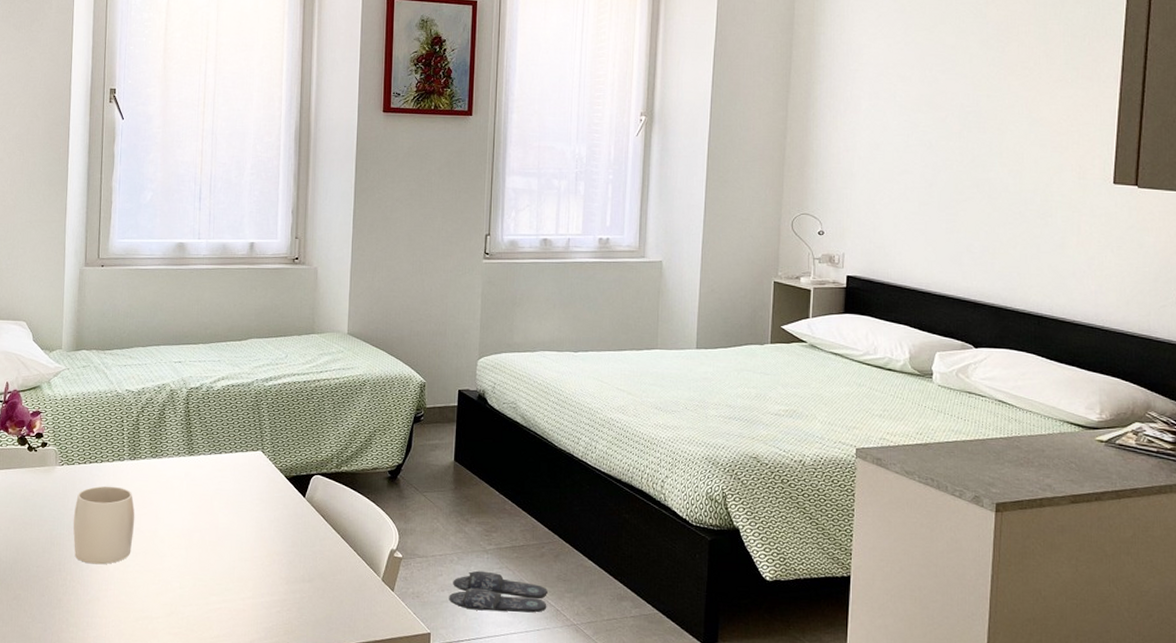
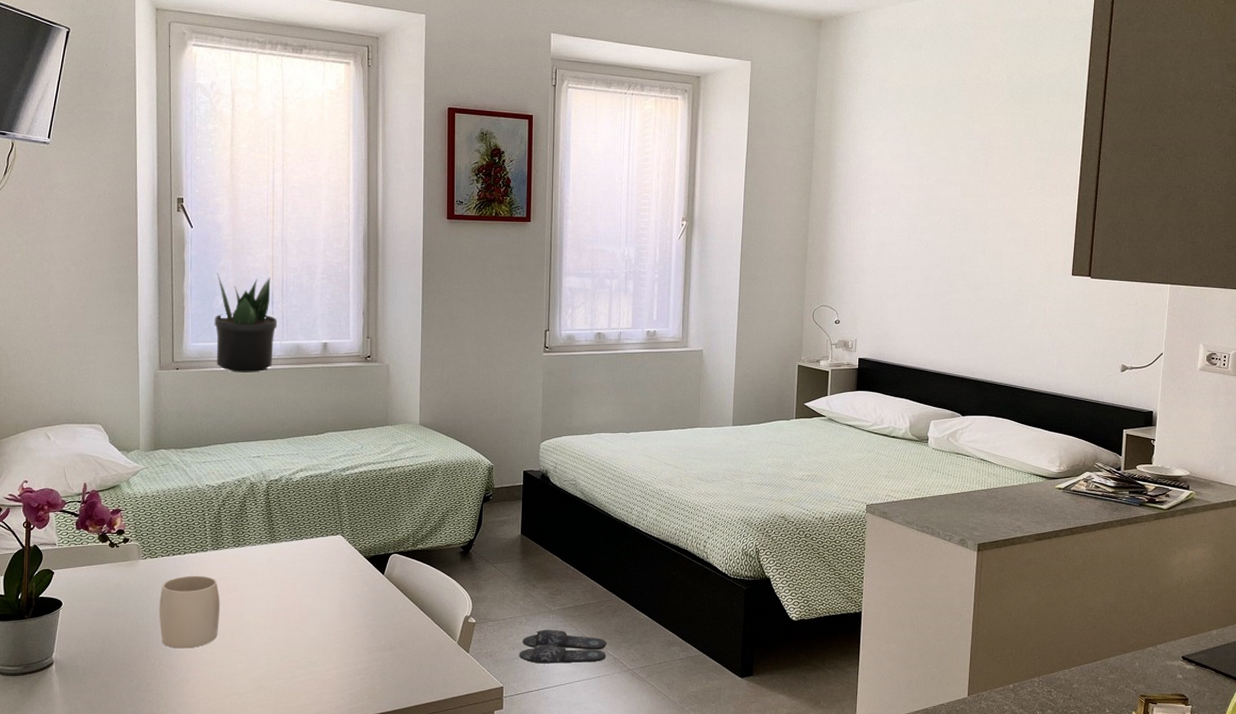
planter: none [141,166,204,272] -> present [214,272,277,373]

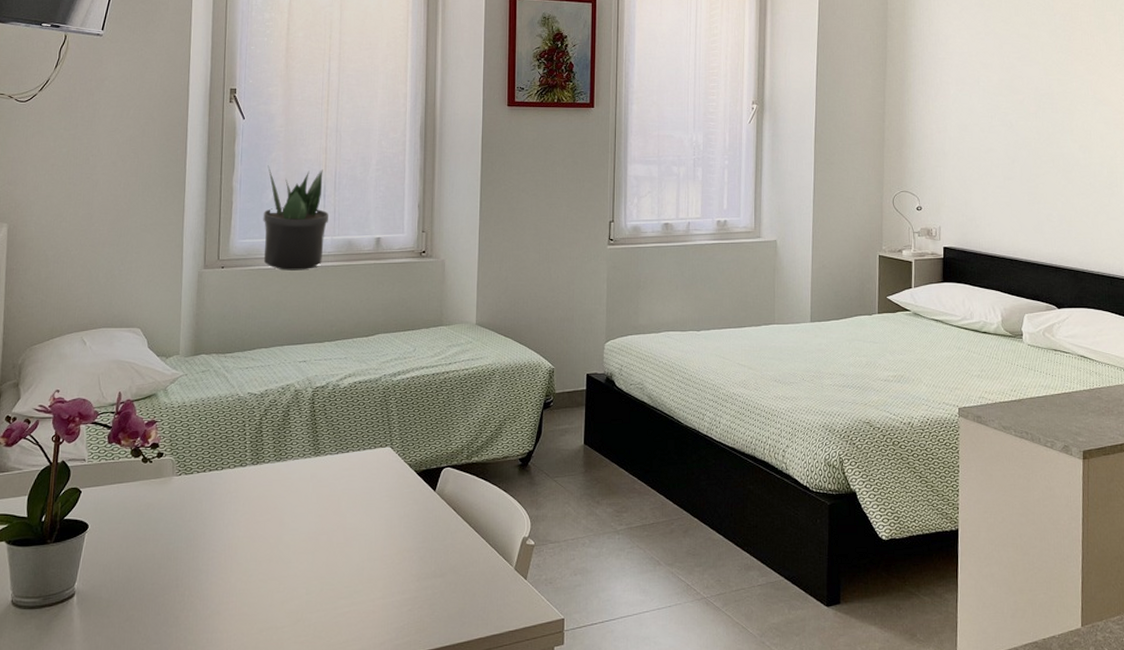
mug: present [158,575,221,649] -> none [191,493,259,577]
slippers: present [519,629,606,664] -> none [582,552,678,592]

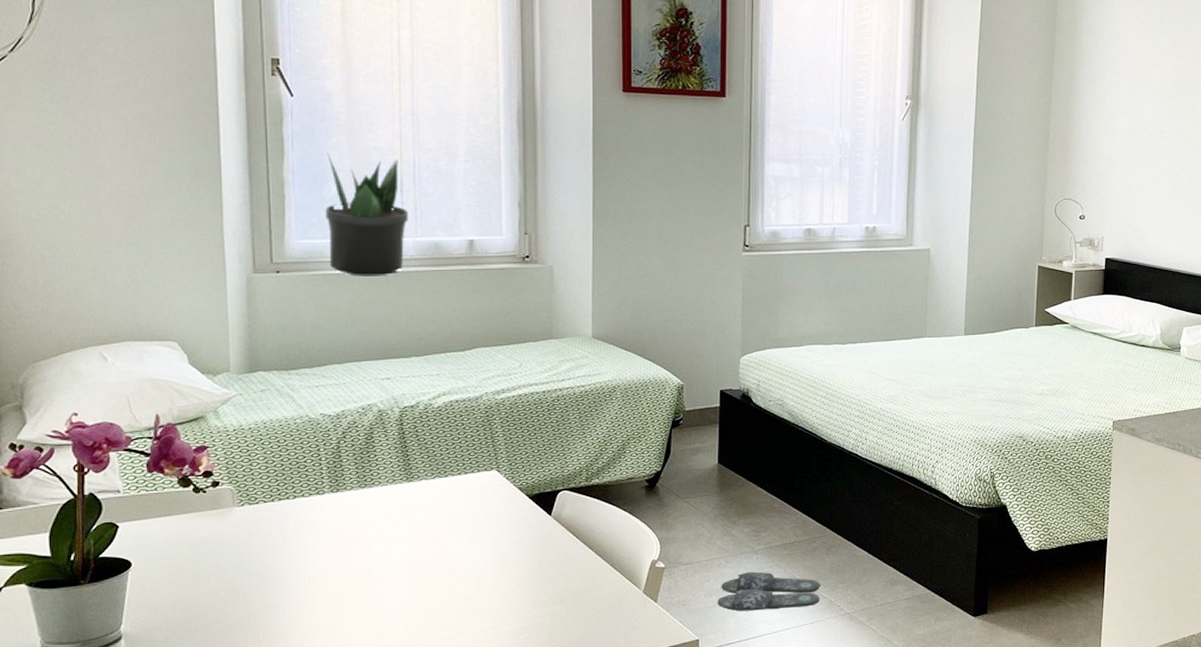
slippers: none [582,552,678,592] -> present [717,571,820,611]

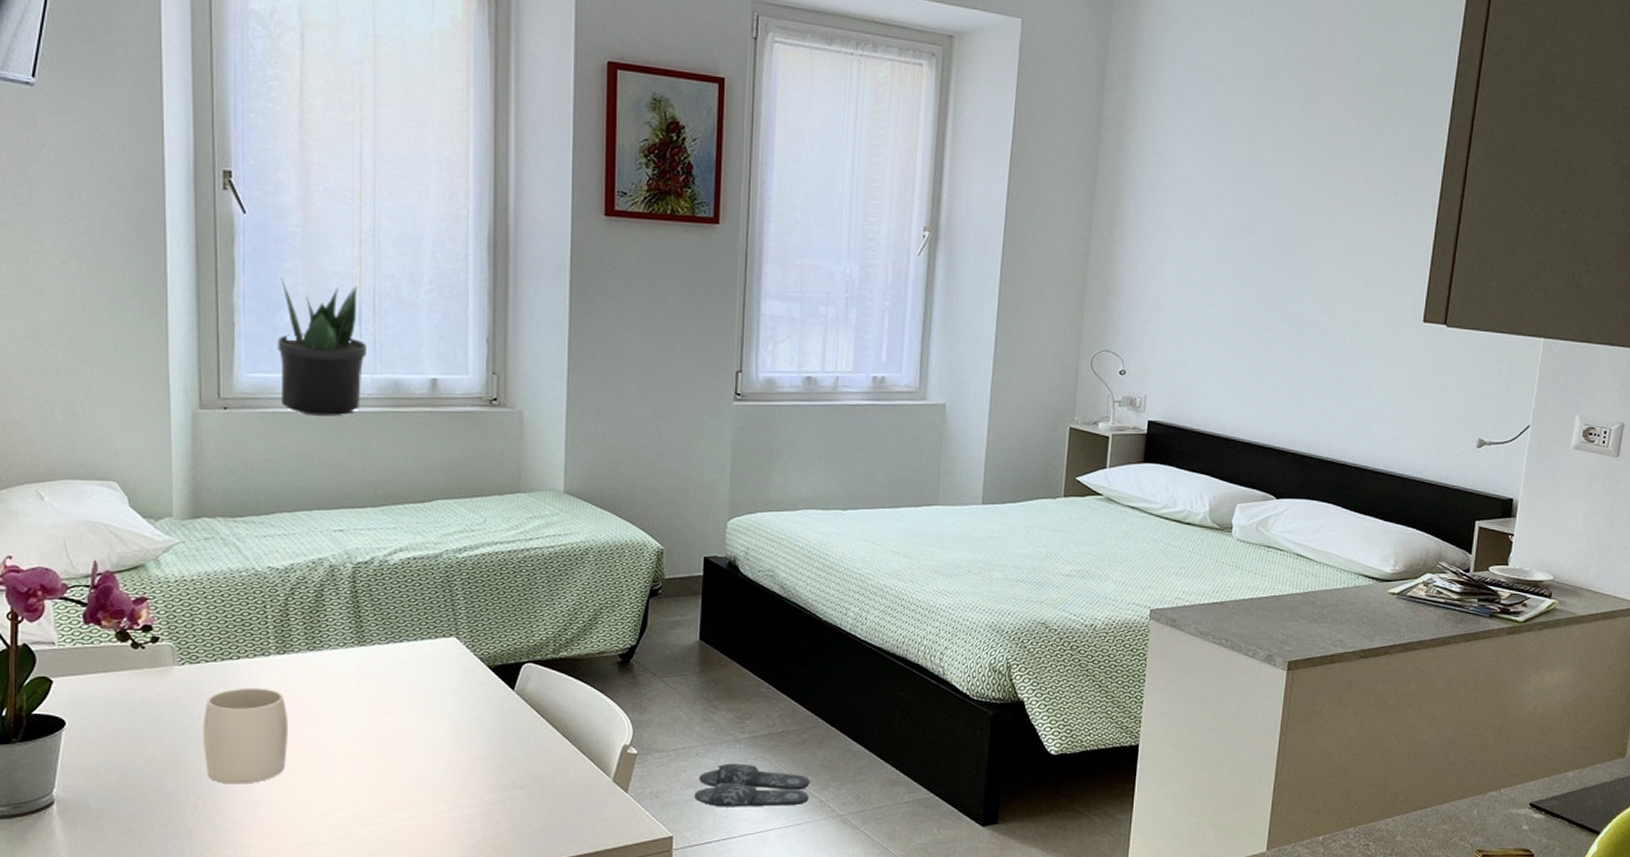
mug: none [262,523,344,613] -> present [202,687,289,784]

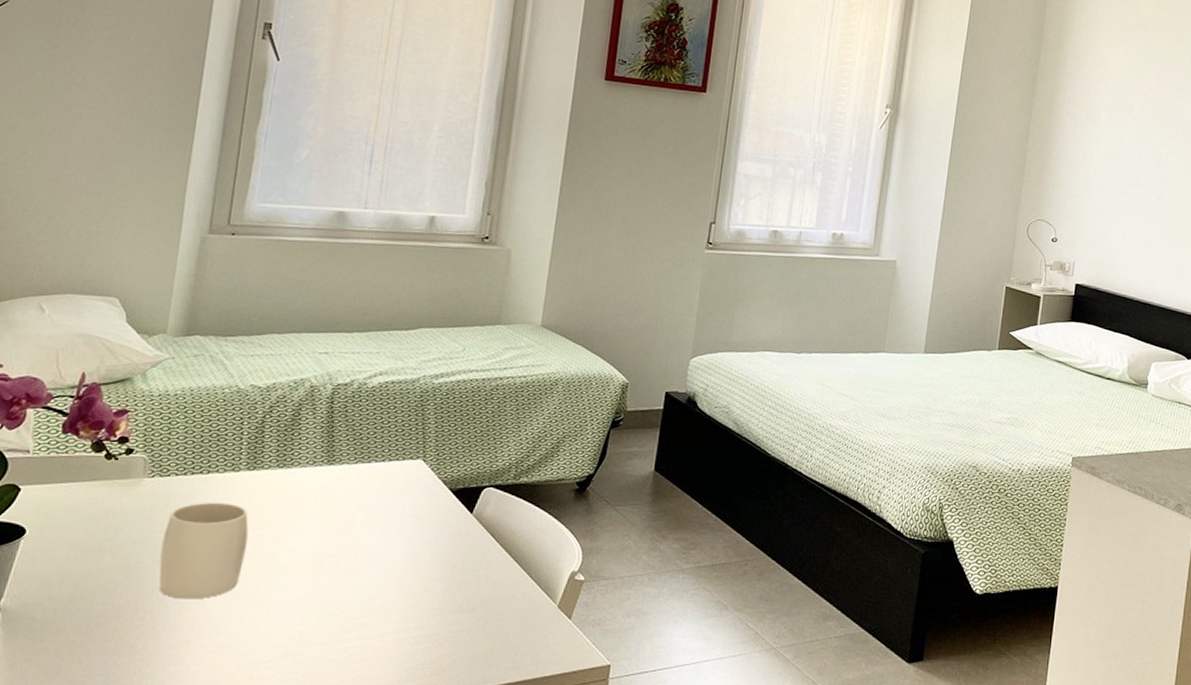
planter: present [277,277,366,416] -> none [286,118,374,246]
slippers: present [694,763,810,807] -> none [635,592,748,637]

